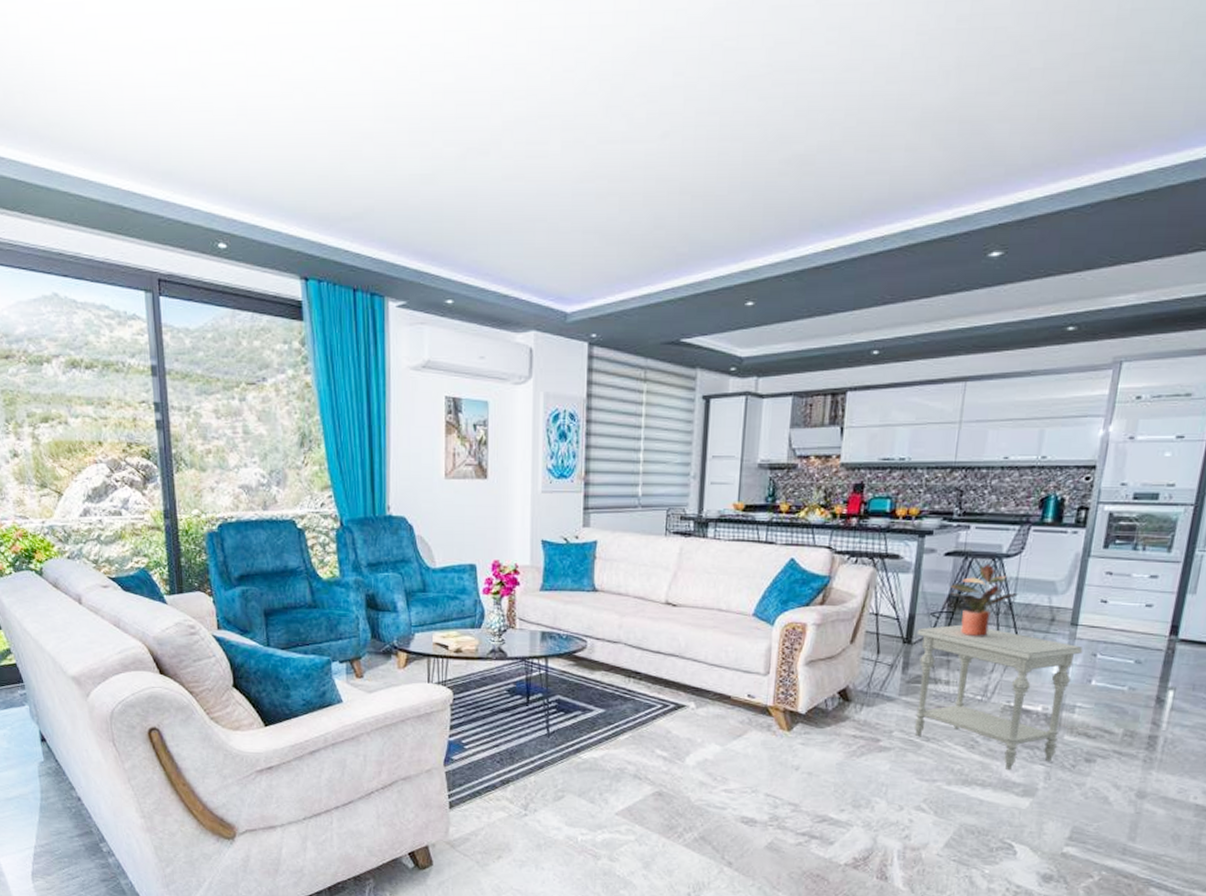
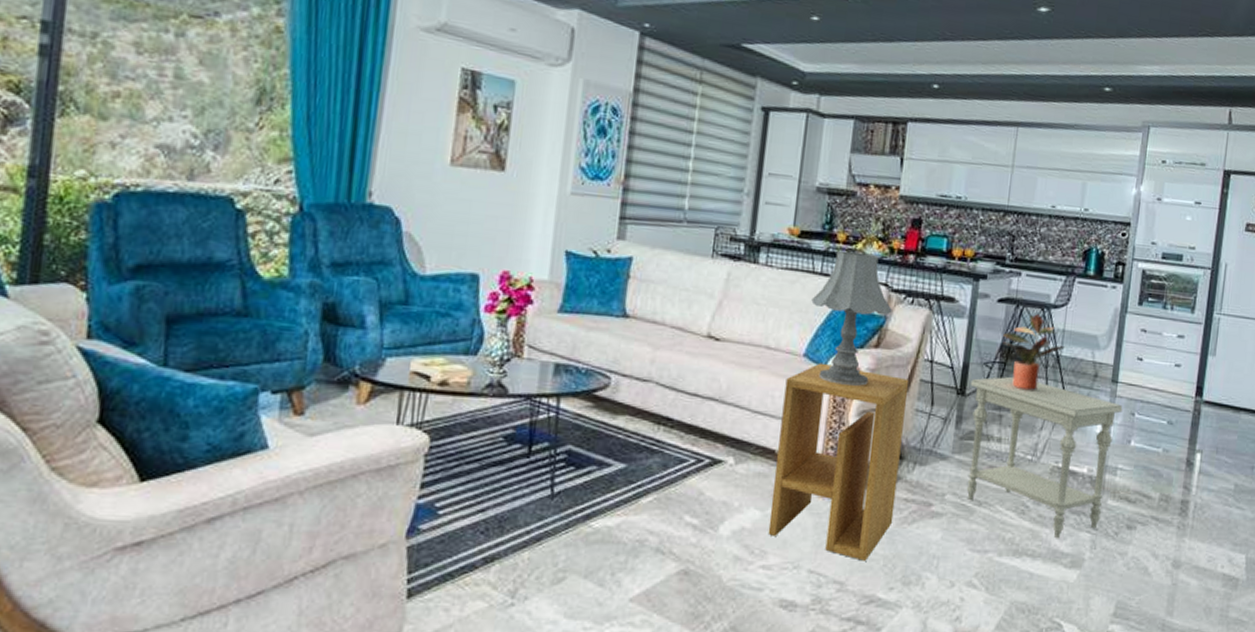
side table: none [728,620,855,787] -> present [768,363,909,561]
table lamp: none [758,520,836,639] -> present [811,250,892,386]

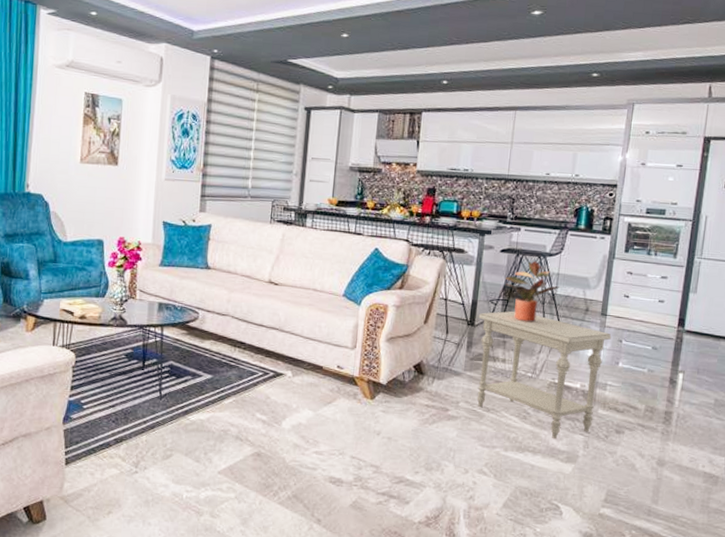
side table: present [768,363,909,561] -> none [319,301,428,451]
table lamp: present [811,250,892,386] -> none [348,215,413,319]

